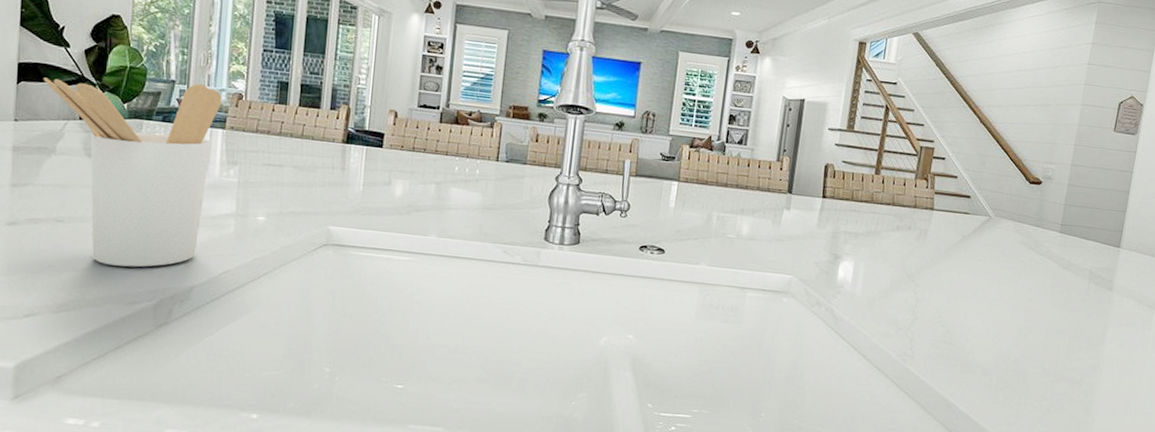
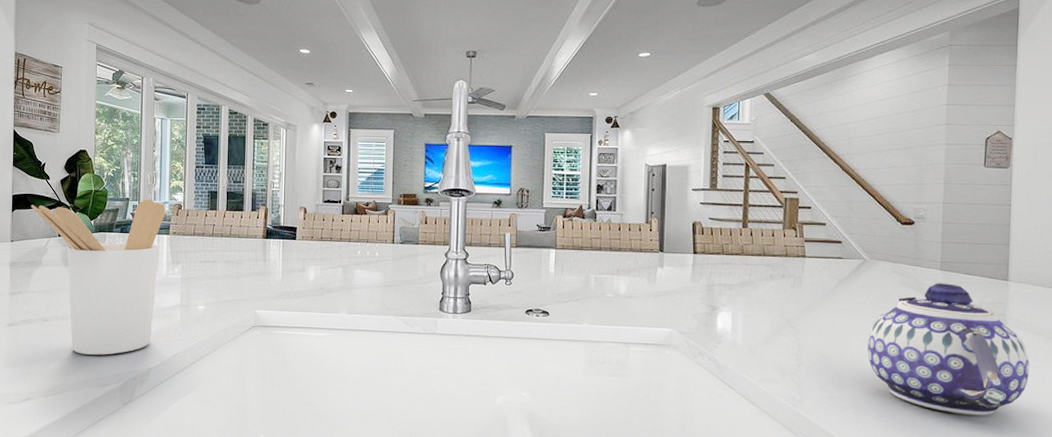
teapot: none [981,245,1128,379] -> present [868,283,1029,416]

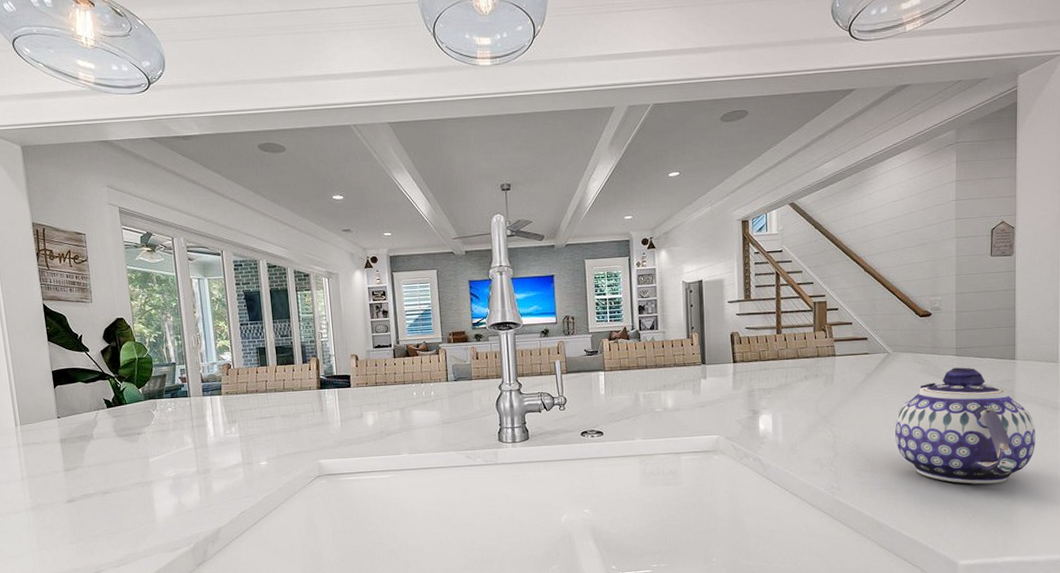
utensil holder: present [31,200,166,355] -> none [73,362,217,522]

